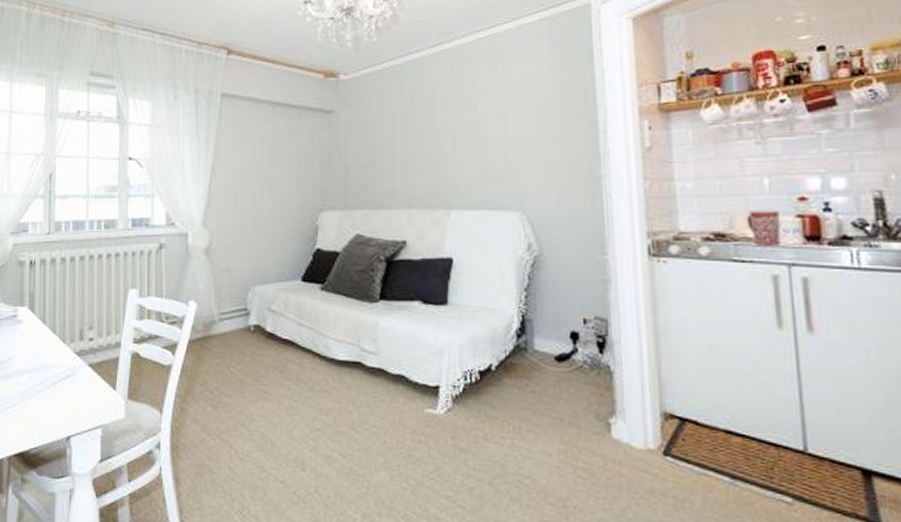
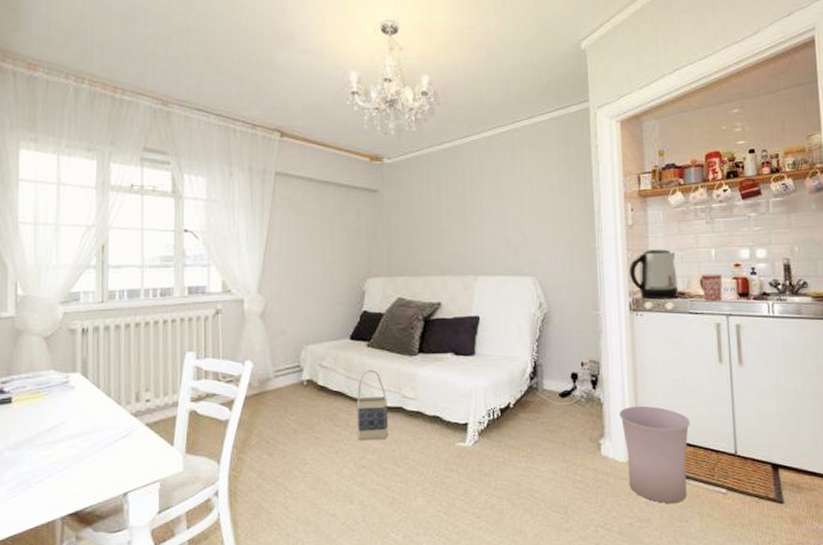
bag: none [309,317,345,398] -> present [356,370,388,440]
waste bin: none [636,378,736,510] -> present [619,405,690,504]
kettle: none [647,178,718,244] -> present [629,249,679,301]

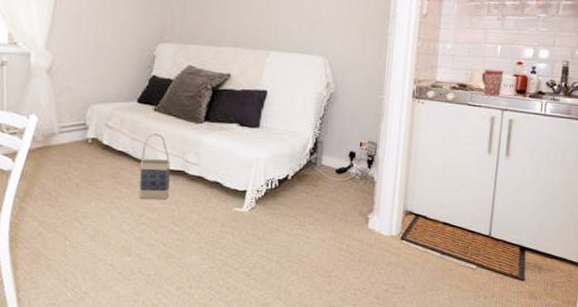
waste bin: present [619,405,690,504] -> none [389,186,453,275]
kettle: present [629,249,679,301] -> none [417,40,463,91]

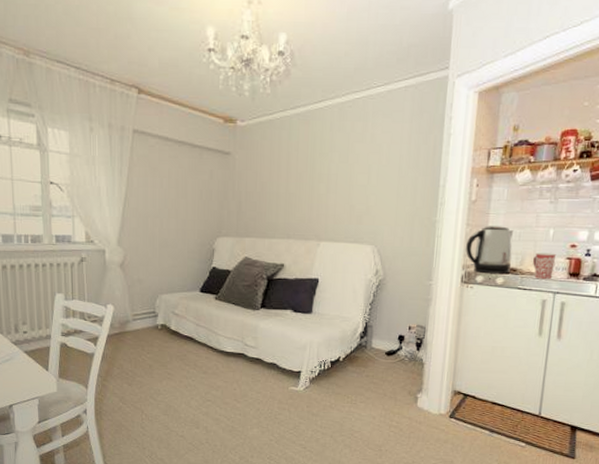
bag: present [138,134,170,199] -> none [204,320,231,379]
kettle: none [417,40,463,91] -> present [466,226,513,275]

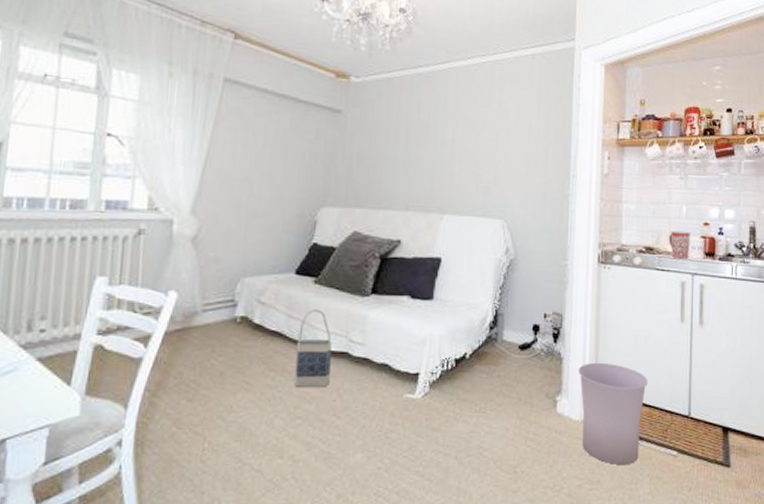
bag: none [204,320,231,379] -> present [294,310,332,387]
waste bin: none [438,367,502,451] -> present [579,362,648,466]
kettle: present [466,226,513,275] -> none [601,201,648,255]

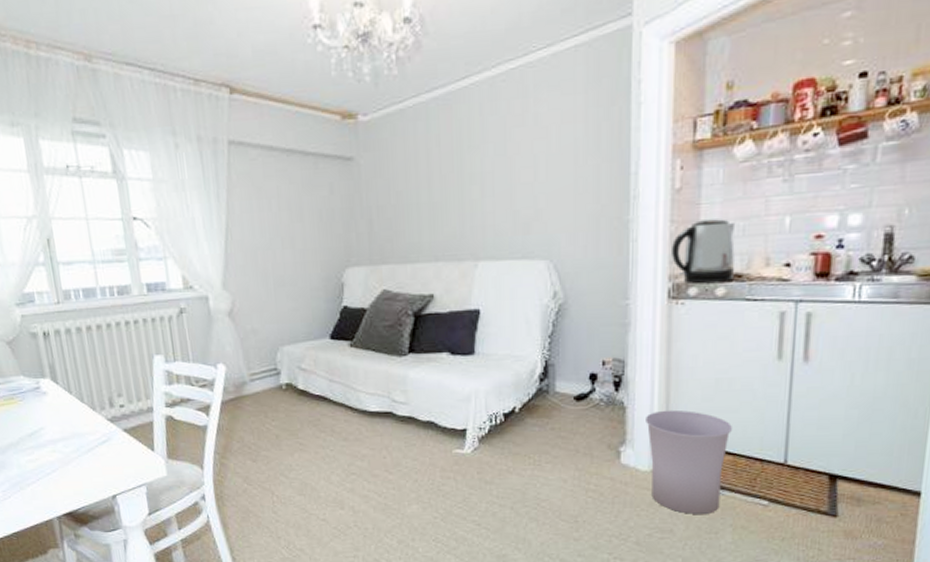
bag: present [294,310,332,387] -> none [341,372,378,446]
kettle: none [601,201,648,255] -> present [672,219,735,286]
mug: present [669,230,691,260] -> none [764,248,797,285]

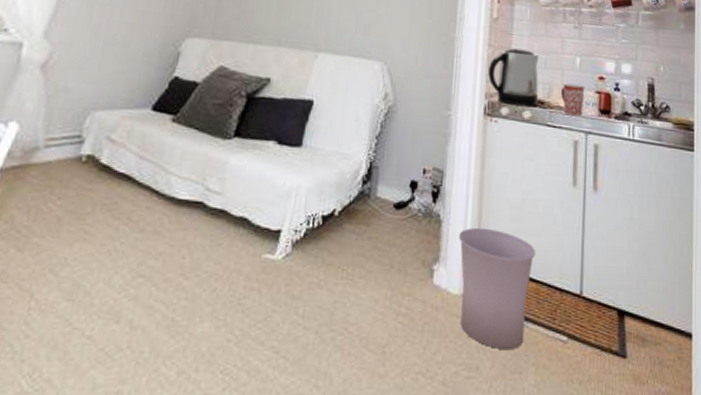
mug: none [764,248,797,285] -> present [561,83,585,117]

